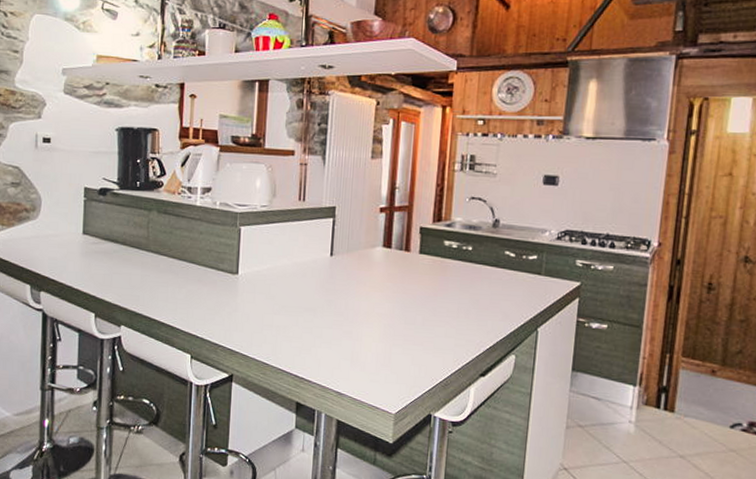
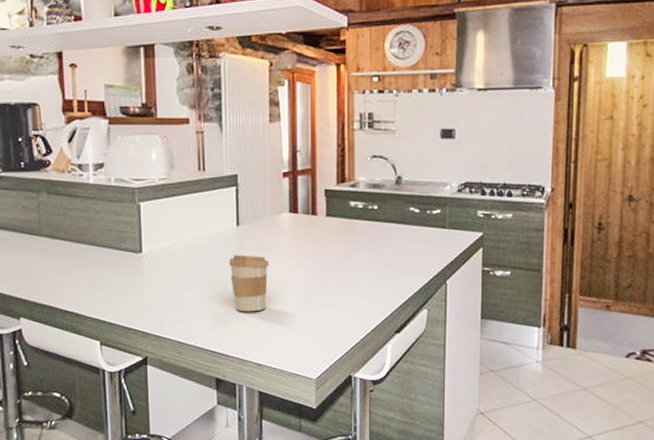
coffee cup: none [319,284,359,341] -> present [228,255,270,312]

